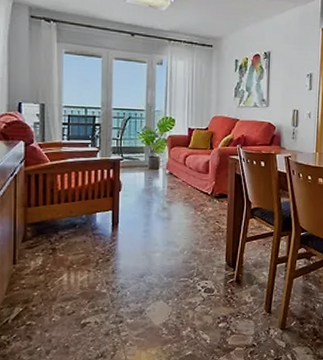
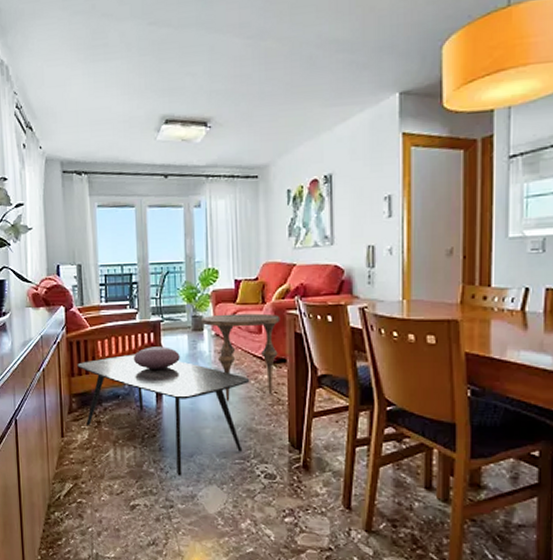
coffee table: none [34,187,197,295] -> present [77,354,250,476]
decorative bowl: none [92,181,136,202] -> present [133,347,180,369]
side table: none [158,156,224,229] -> present [201,313,280,402]

